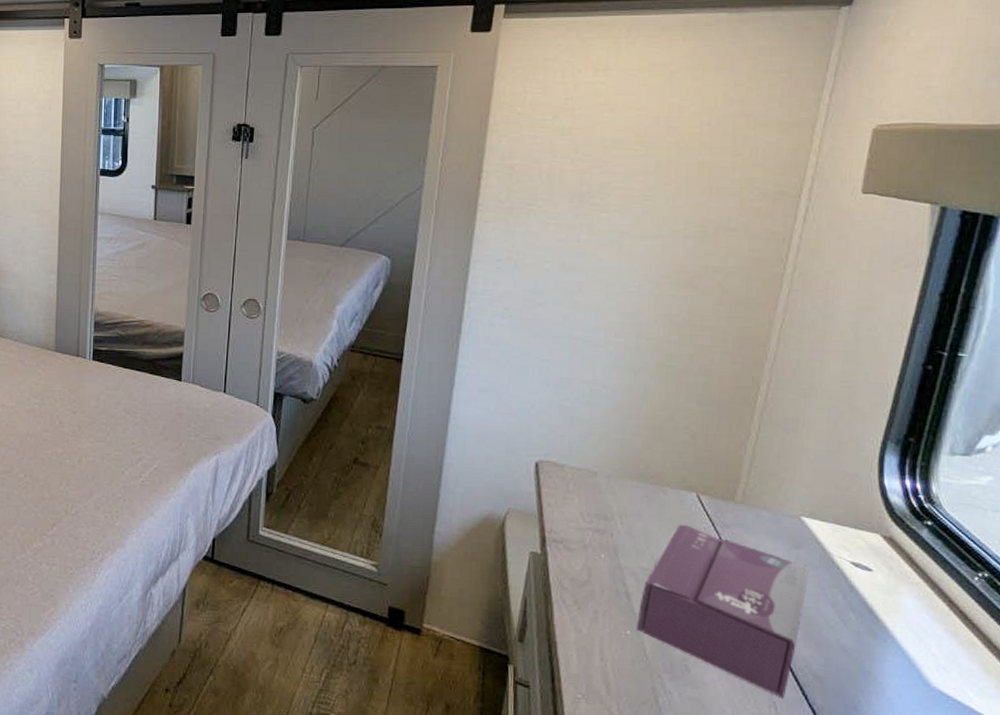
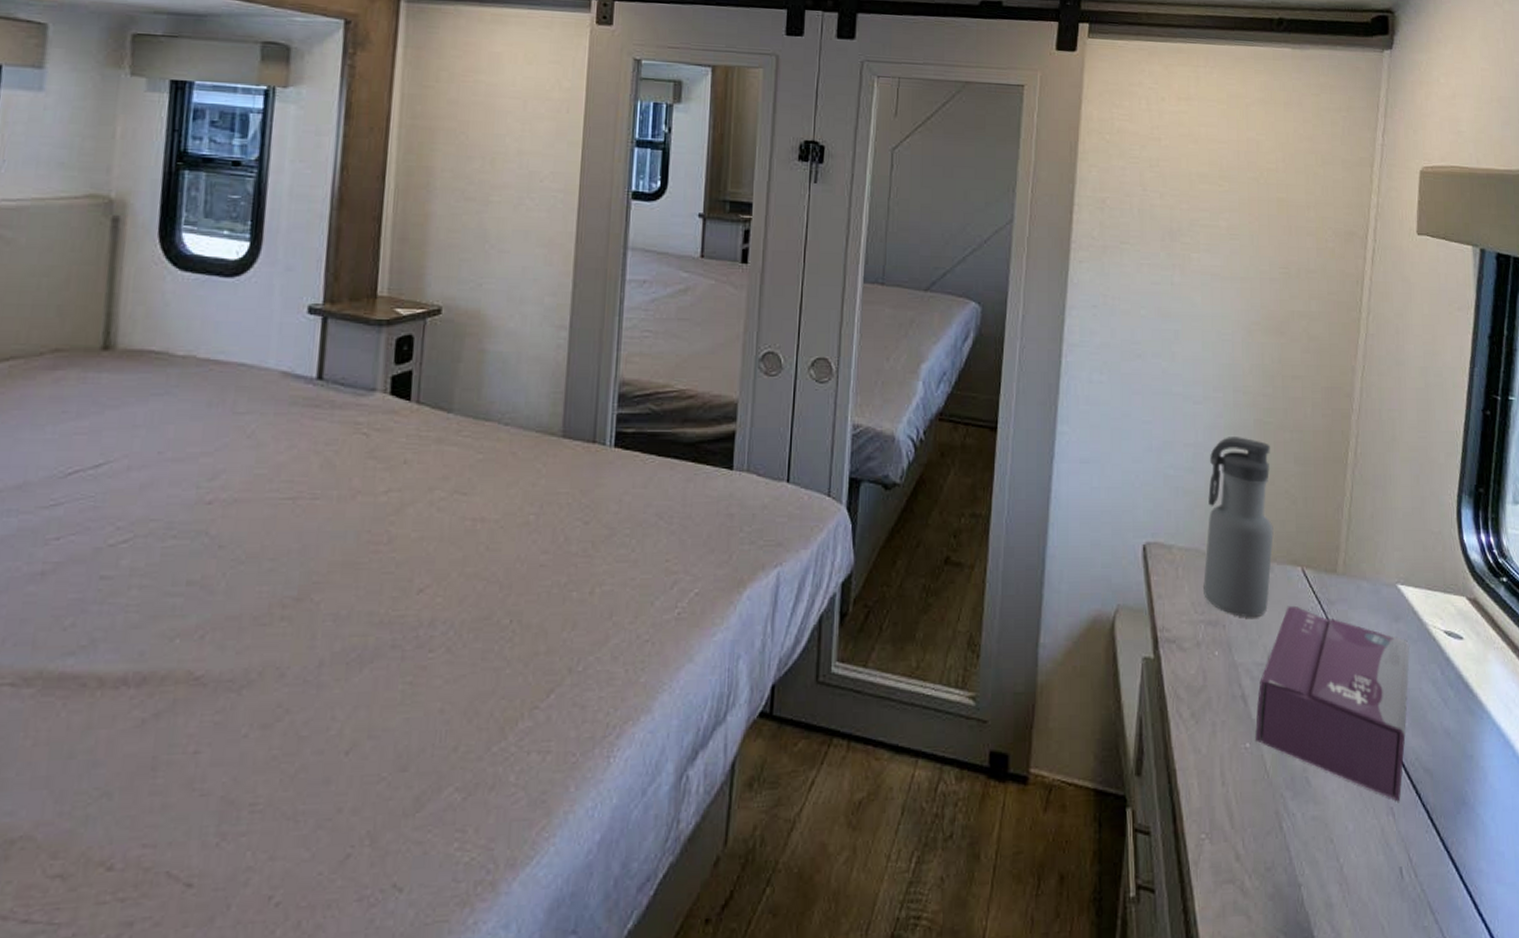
water bottle: none [593,377,672,531] -> present [1203,437,1274,618]

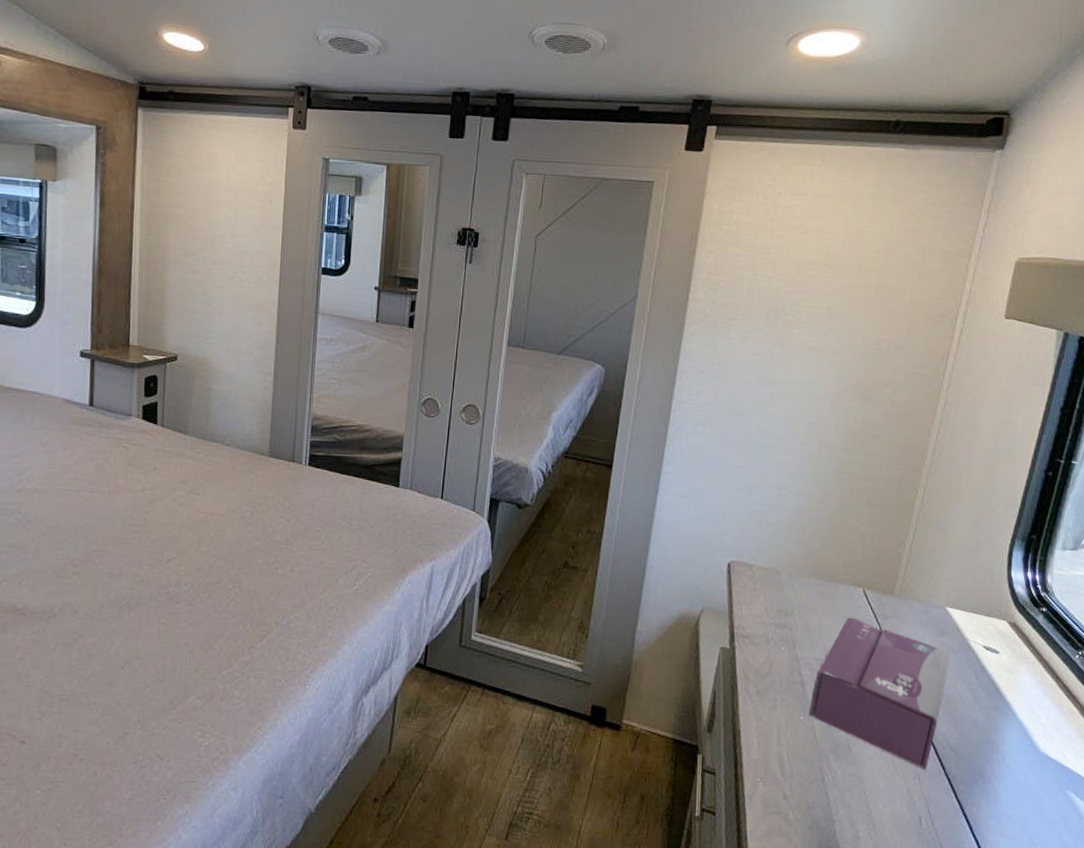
water bottle: present [1203,437,1274,618] -> none [776,482,846,624]

